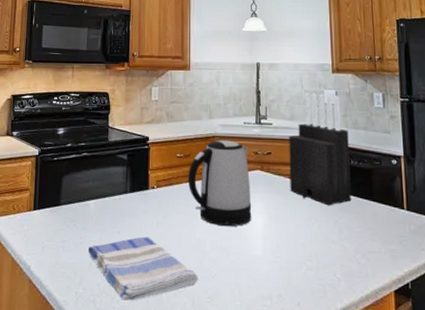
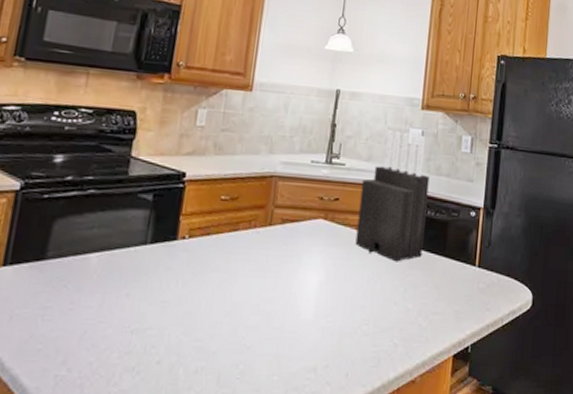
dish towel: present [87,236,198,301] -> none [79,300,229,383]
kettle: present [187,140,252,227] -> none [231,180,313,287]

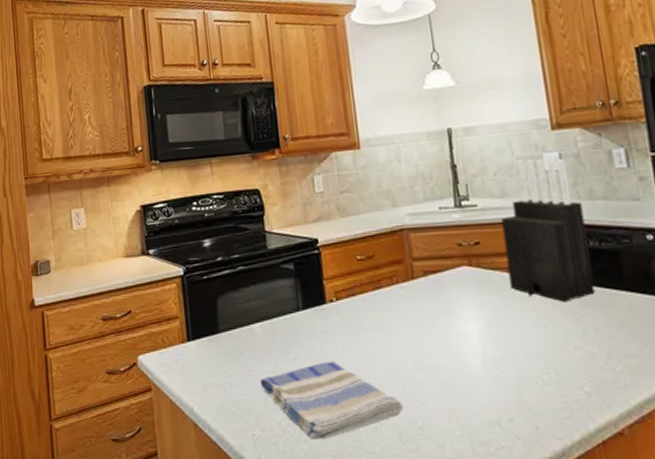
dish towel: none [79,300,229,383] -> present [259,361,403,440]

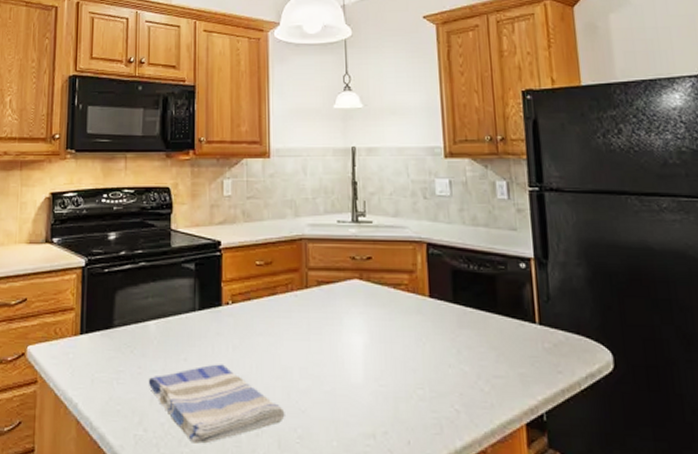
knife block: present [501,158,596,302] -> none [393,183,471,321]

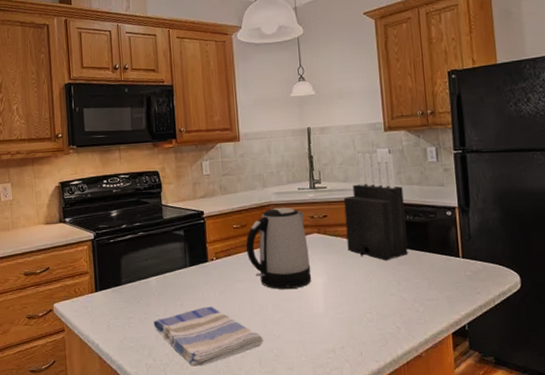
kettle: none [269,242,350,350] -> present [245,207,312,290]
knife block: none [393,183,471,321] -> present [343,153,408,261]

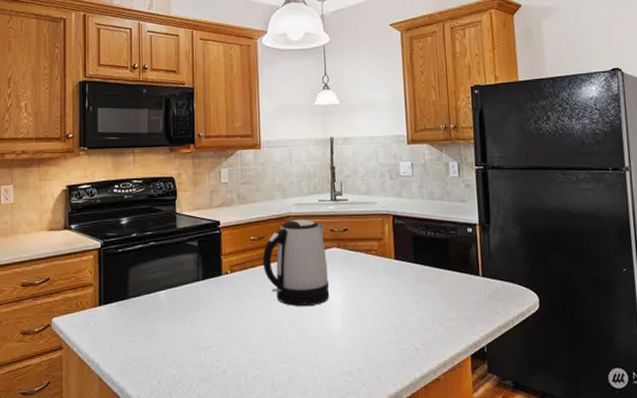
dish towel: present [153,306,263,367] -> none [160,323,277,389]
knife block: present [343,153,408,261] -> none [365,166,429,278]

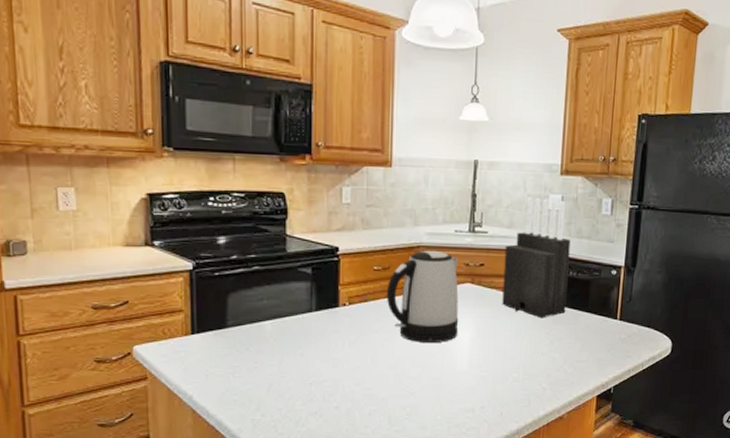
knife block: none [365,166,429,278] -> present [502,197,571,318]

